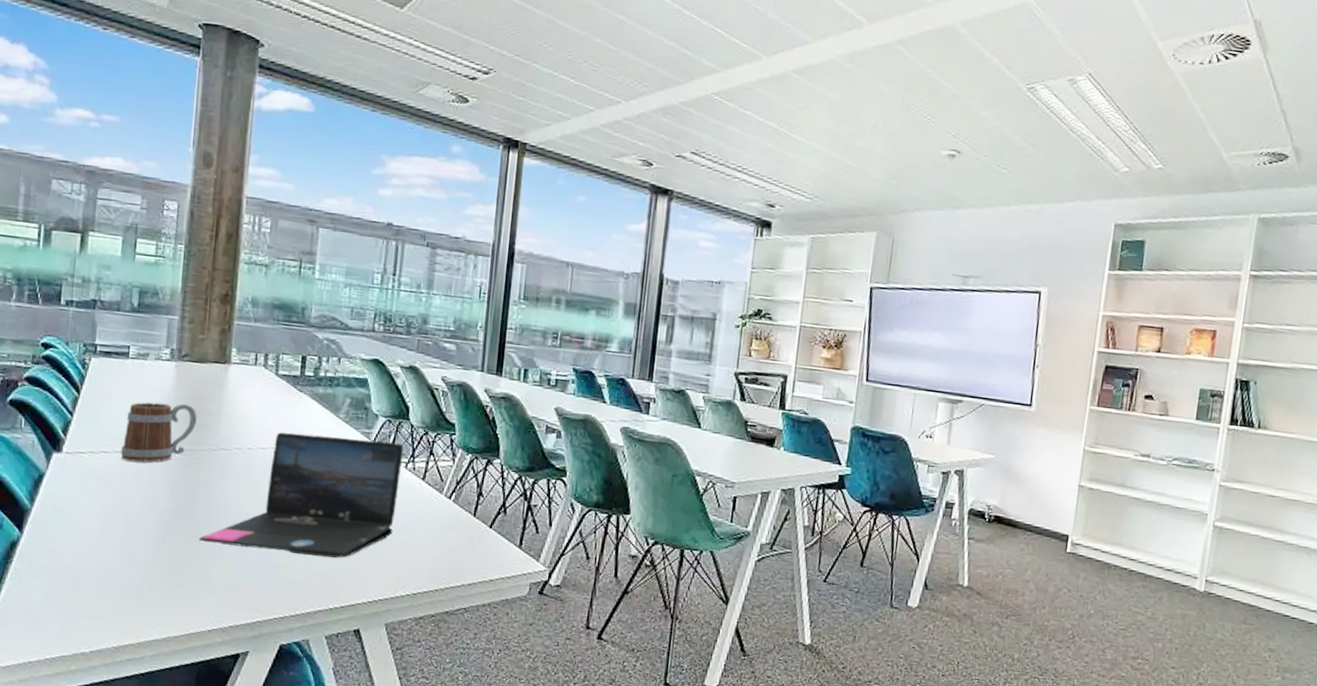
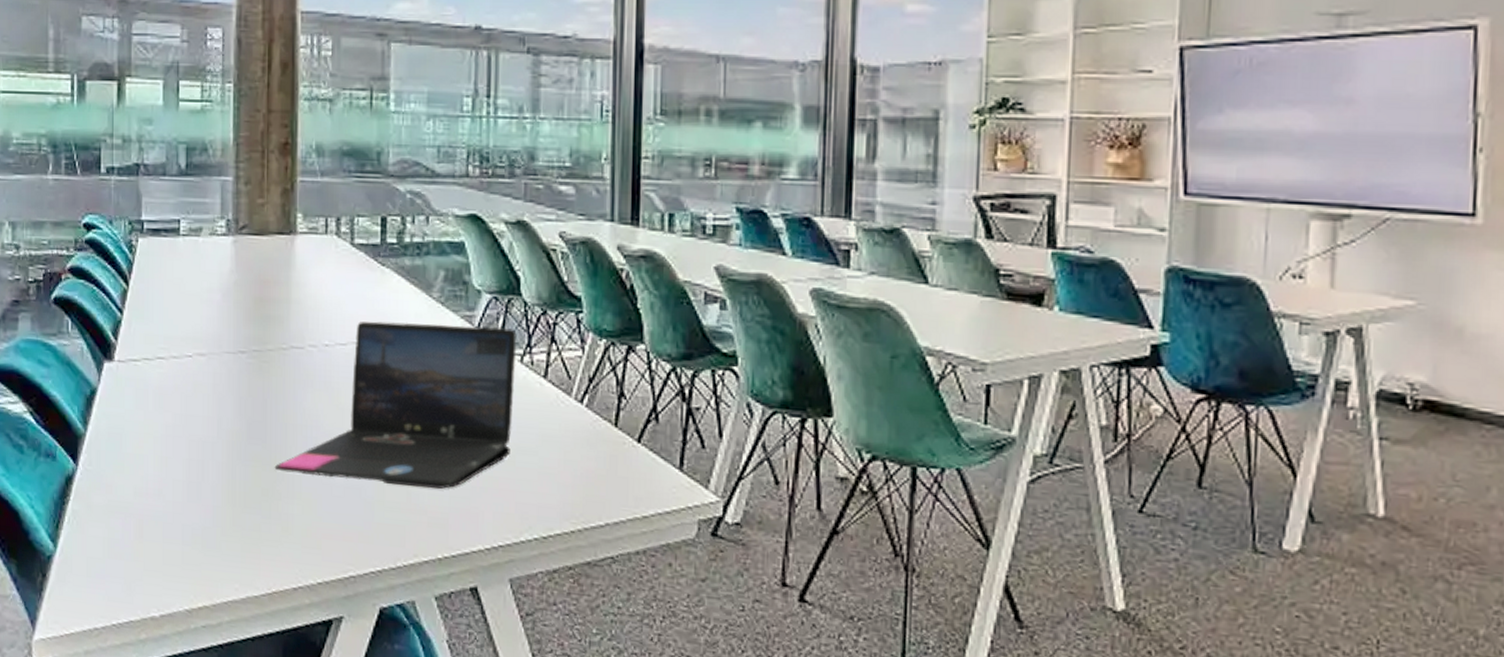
mug: present [120,402,197,463] -> none [178,290,262,370]

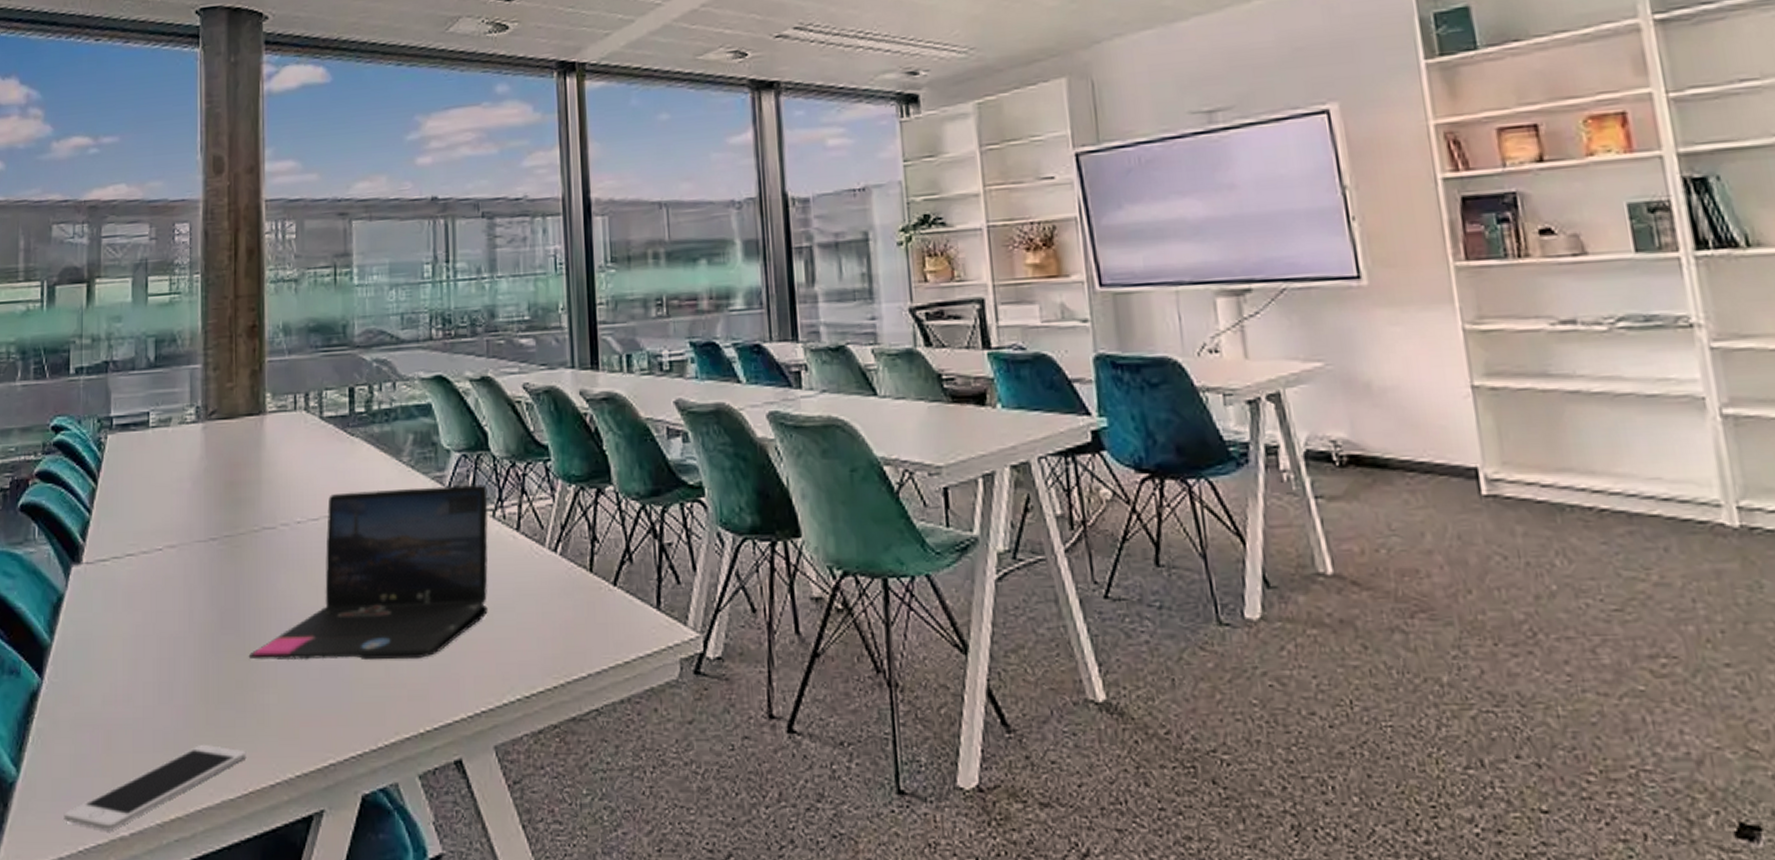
cell phone: none [98,543,271,610] -> present [63,744,247,831]

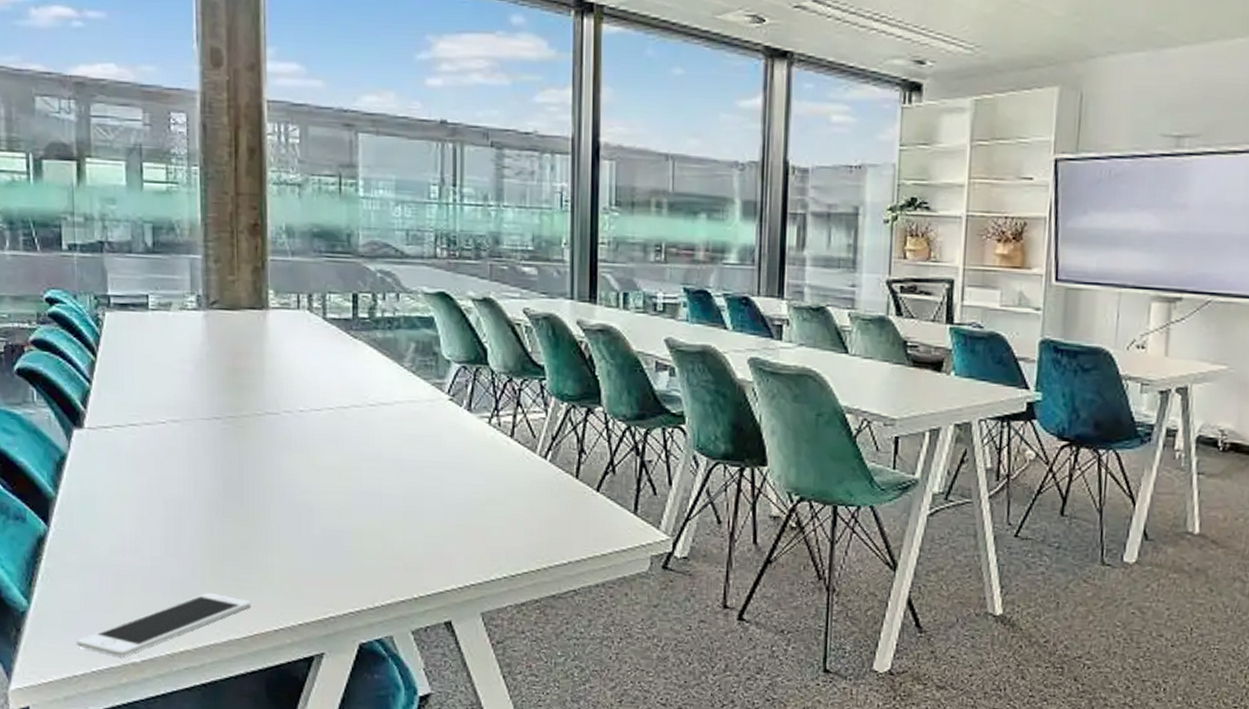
laptop: present [248,484,489,661] -> none [252,389,485,538]

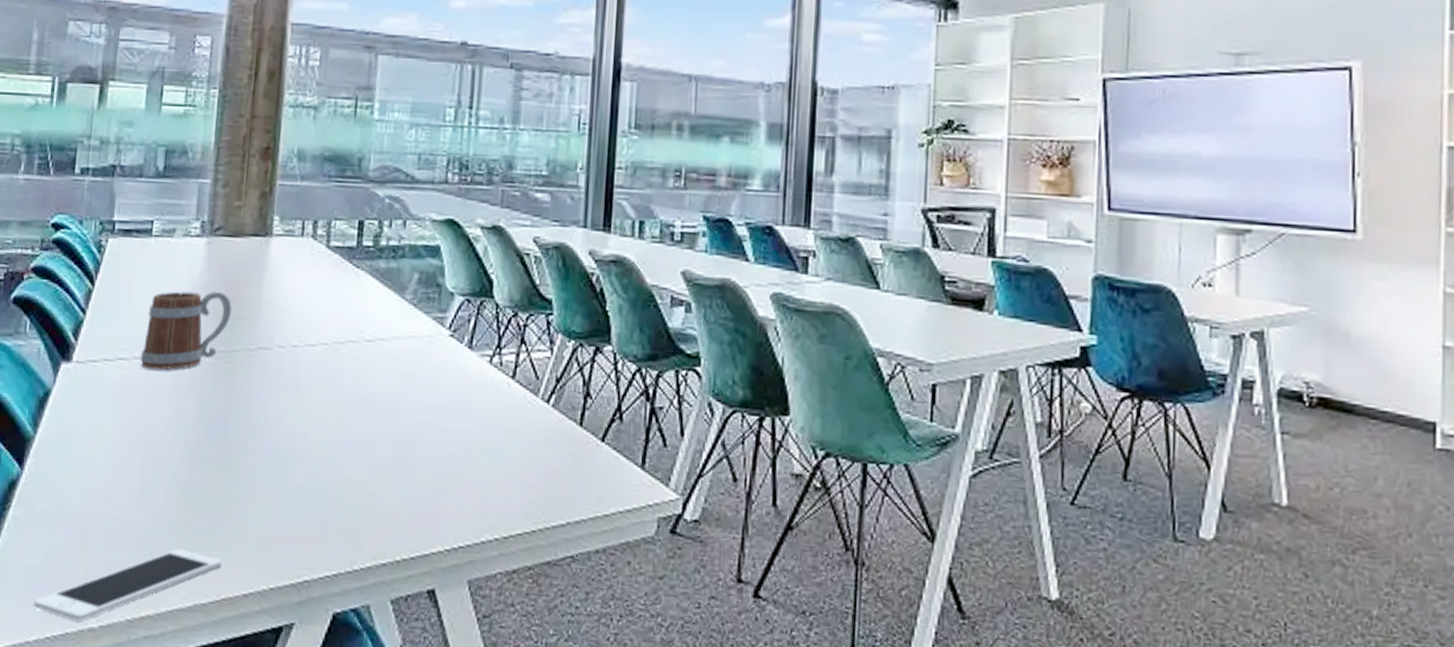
mug: none [151,361,236,435] -> present [140,291,232,371]

